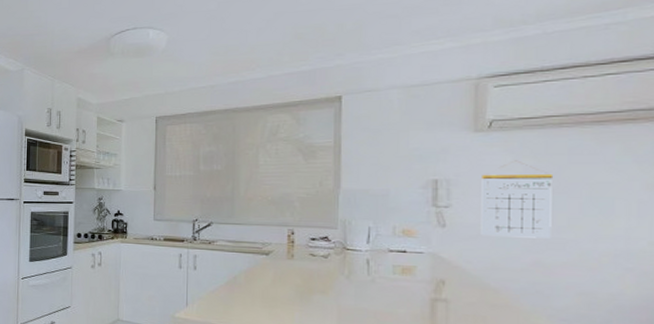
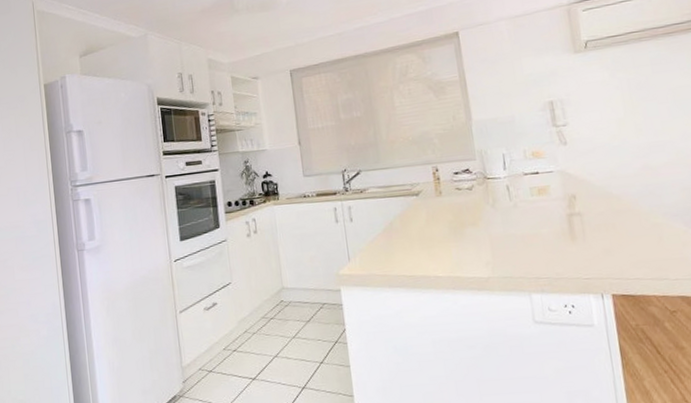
calendar: present [481,160,554,239] -> none [587,75,652,147]

